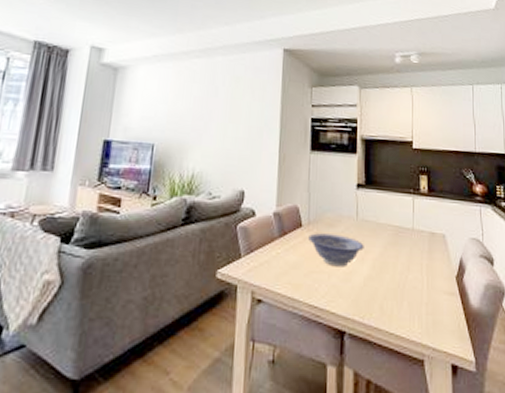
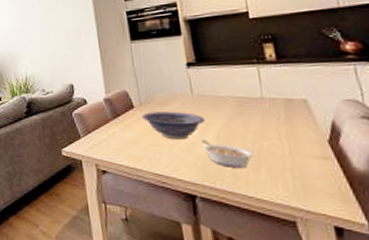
legume: none [358,268,400,301] -> present [201,139,254,167]

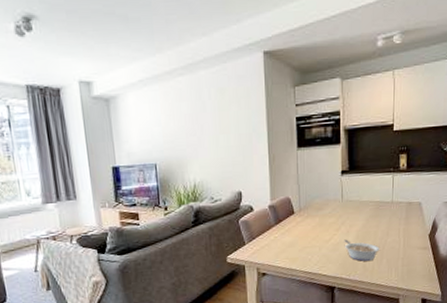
decorative bowl: present [142,111,205,140] -> none [300,215,349,241]

